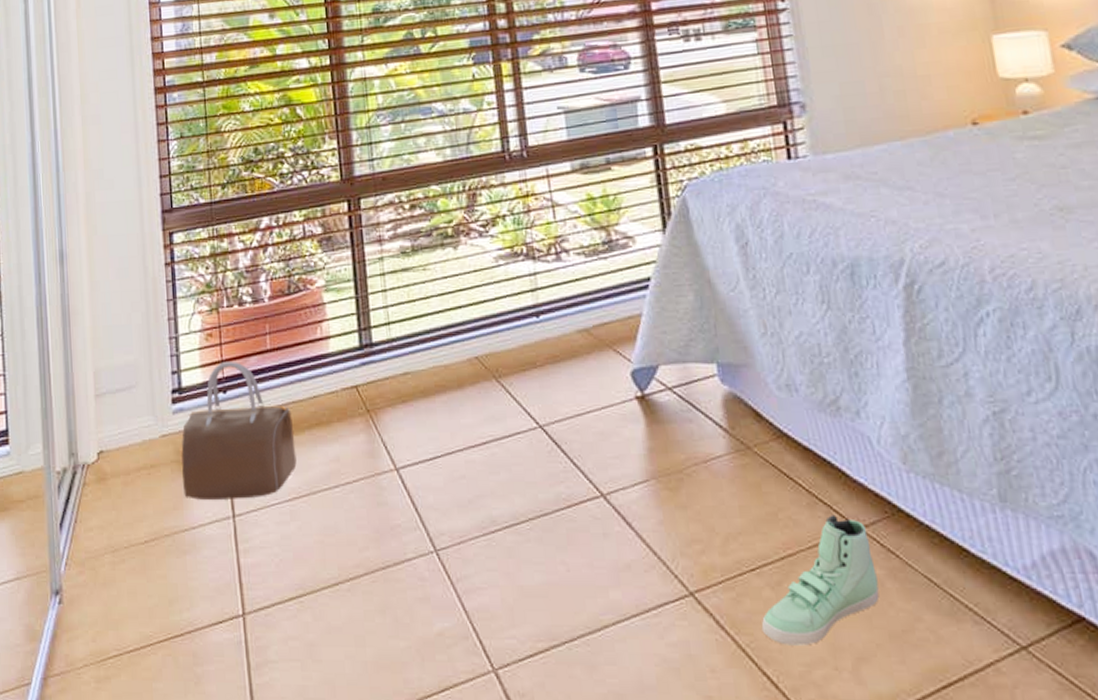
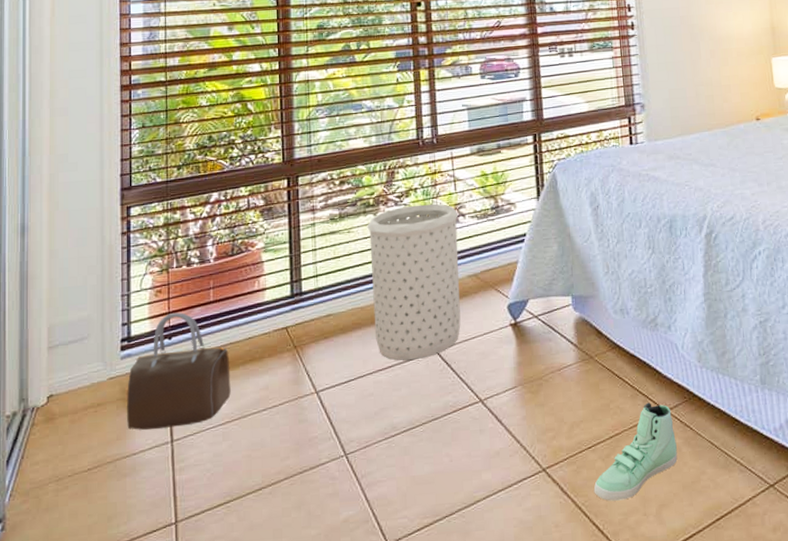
laundry basket: none [446,235,571,436] -> present [367,203,461,361]

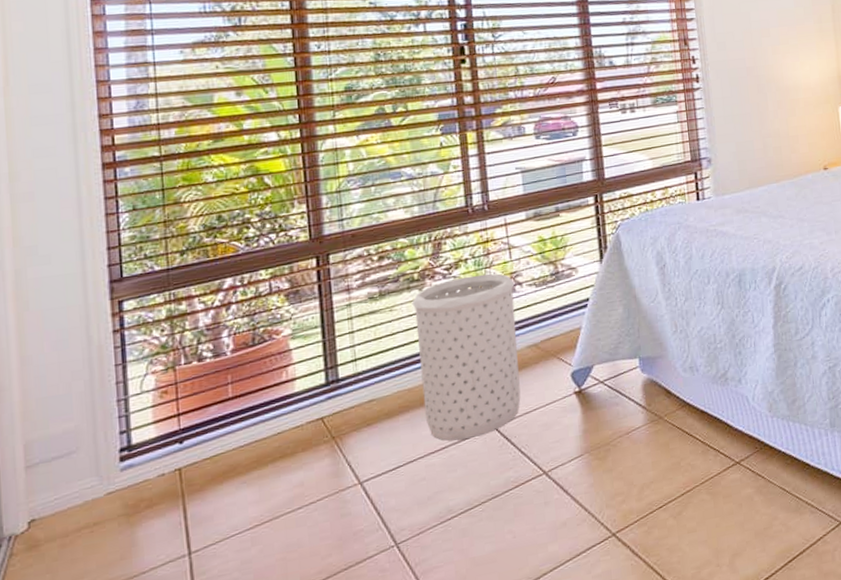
handbag: present [126,312,231,430] -> none [130,413,259,547]
sneaker: present [593,402,678,501] -> none [665,456,750,558]

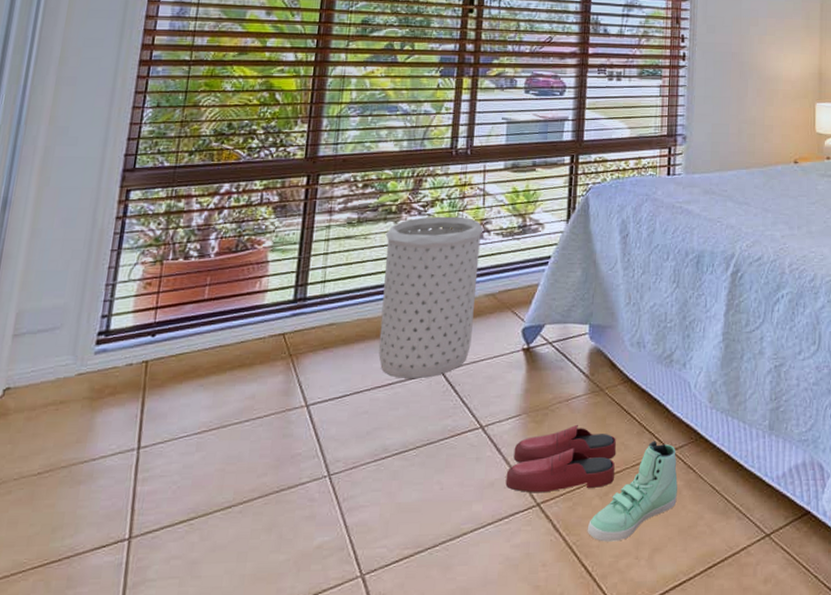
slippers: none [577,454,685,526] -> present [505,424,616,493]
sneaker: none [665,456,750,558] -> present [587,441,678,542]

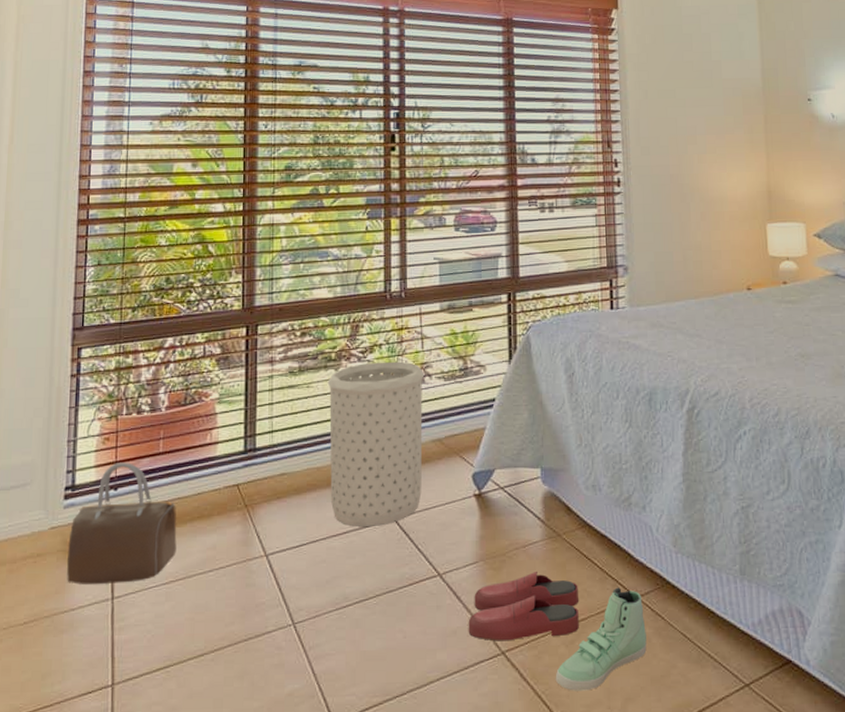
handbag: none [90,309,217,433] -> present [66,463,177,584]

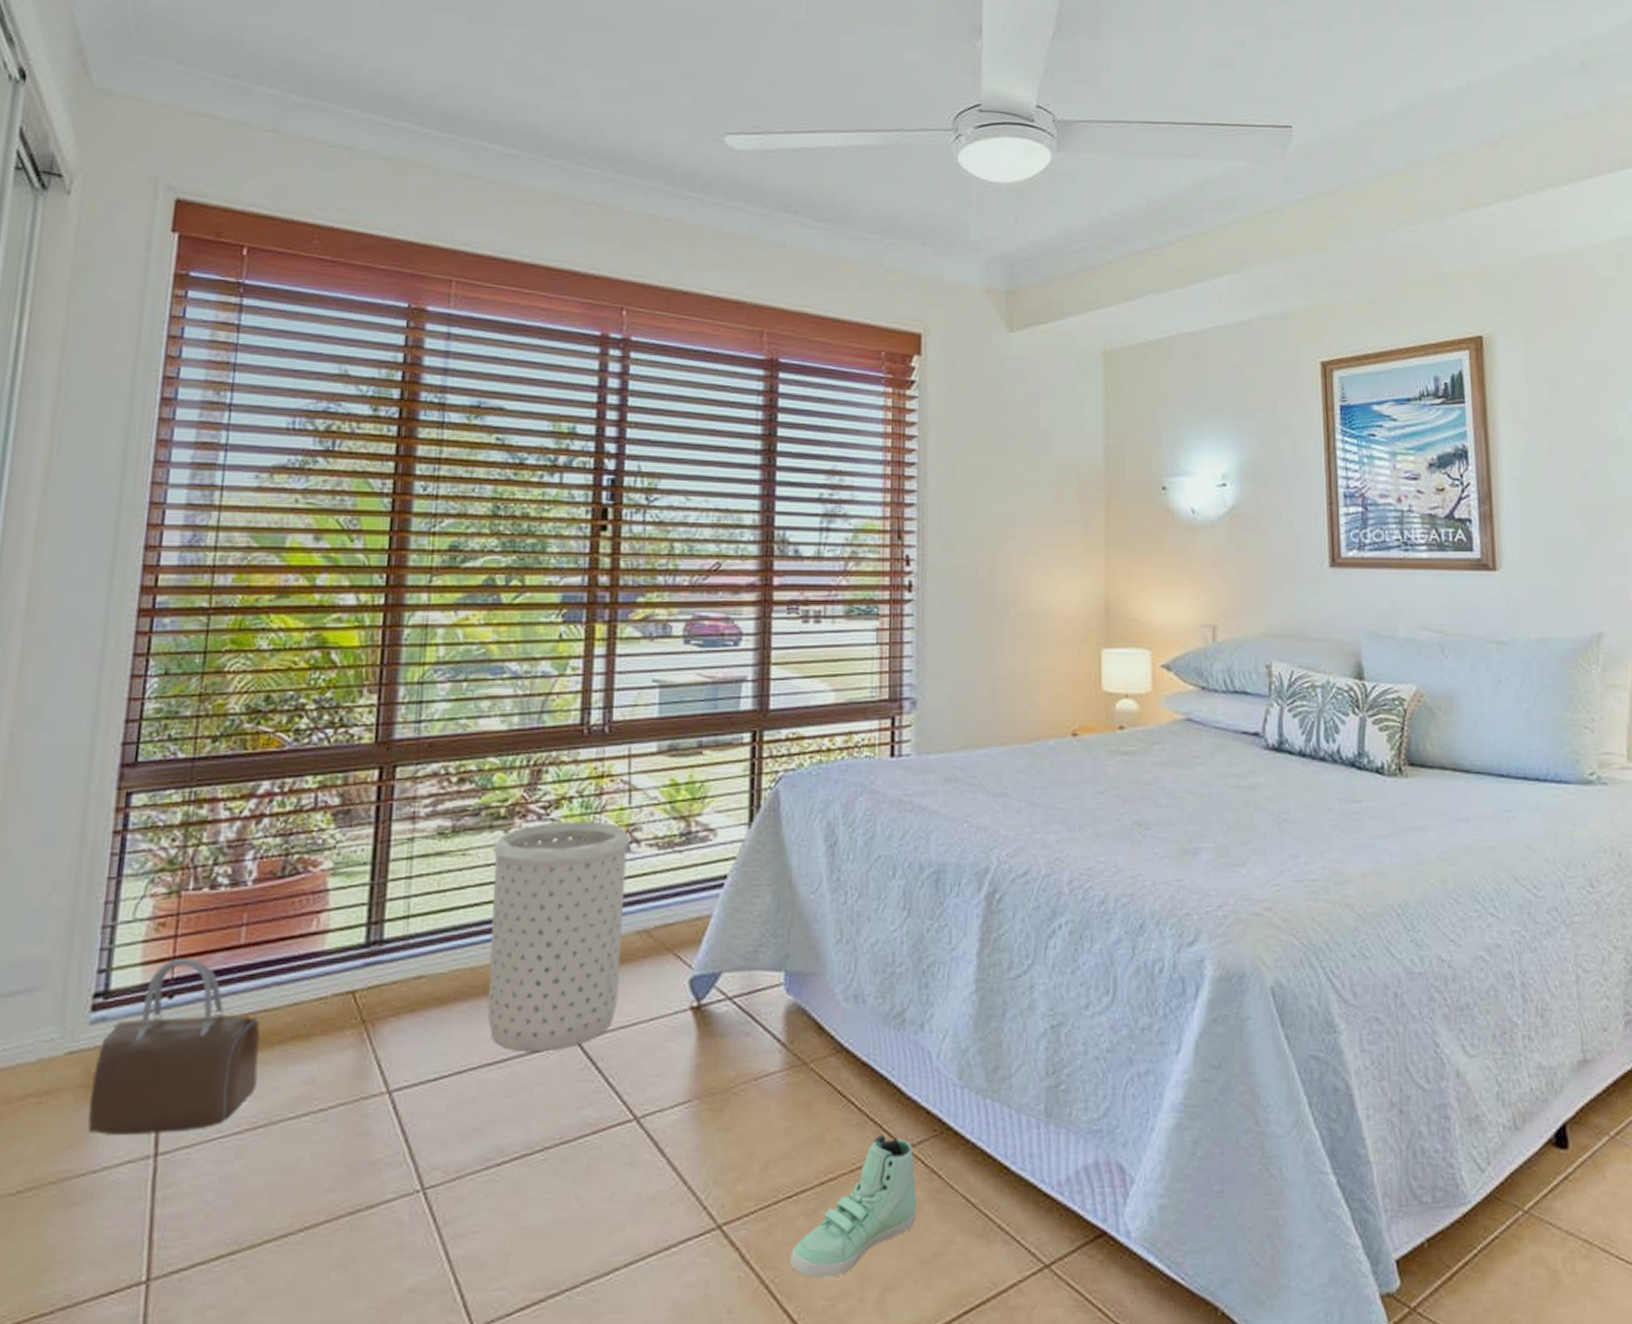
slippers: present [468,571,579,641] -> none [672,1112,827,1211]

